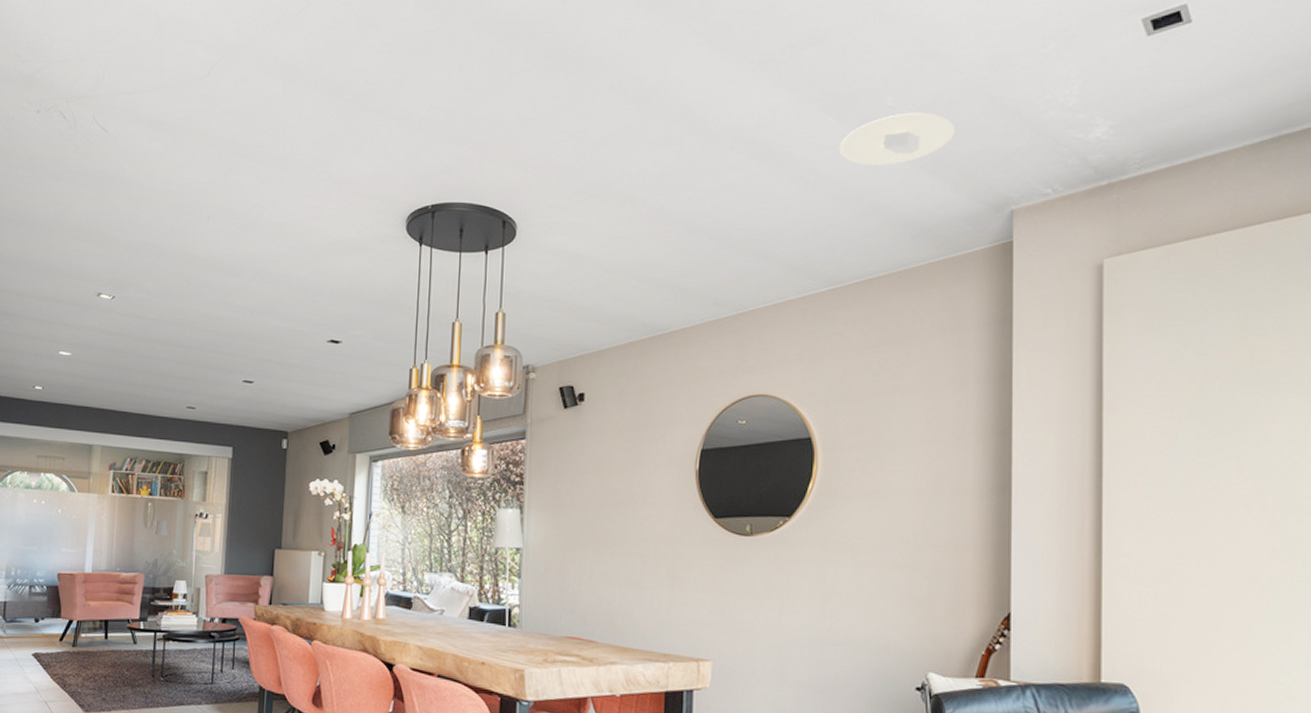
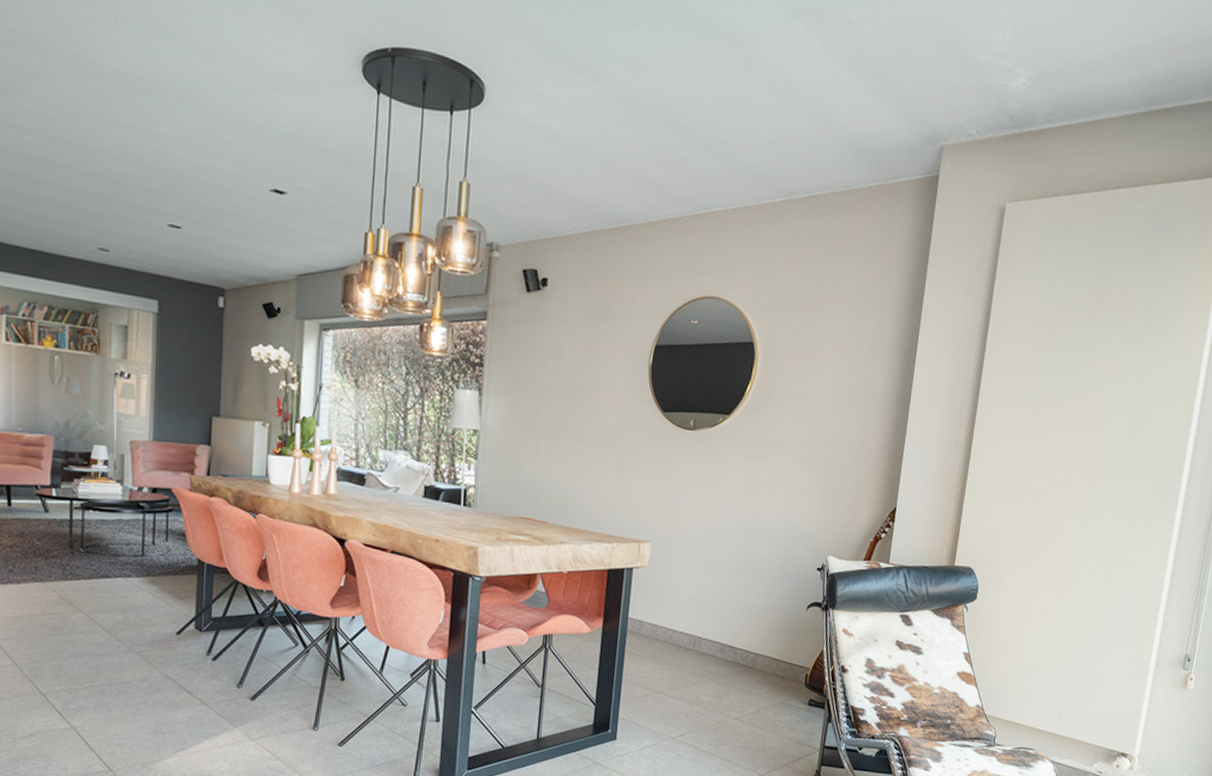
recessed light: present [839,112,955,166] -> none [804,31,906,84]

